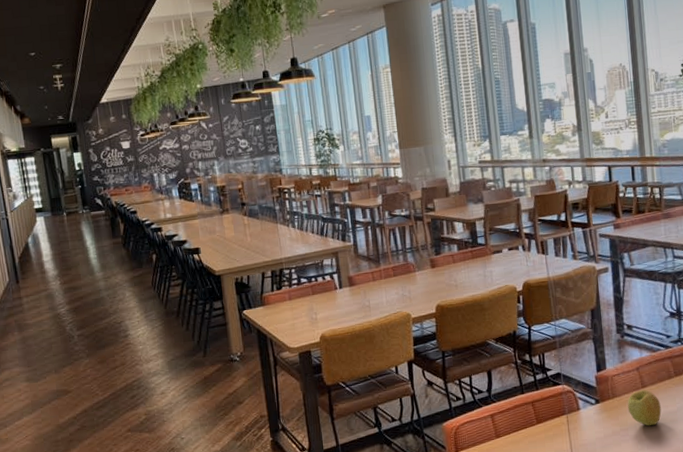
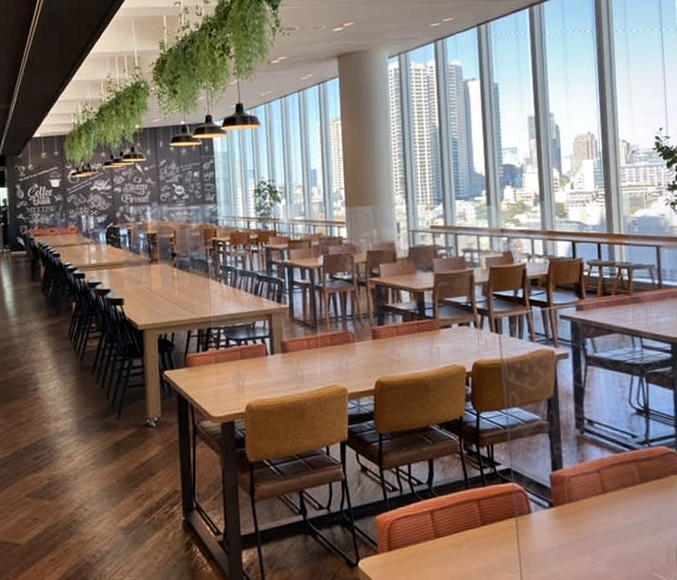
apple: present [627,389,662,426] -> none [585,495,624,539]

